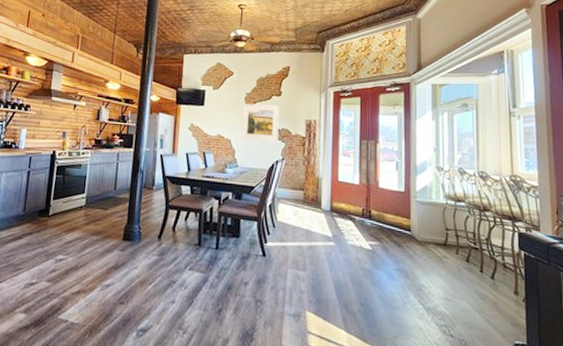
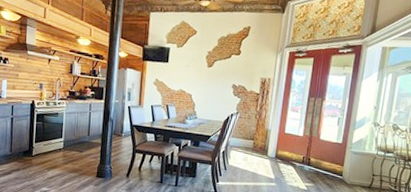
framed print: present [241,103,279,142] -> none [201,61,238,97]

